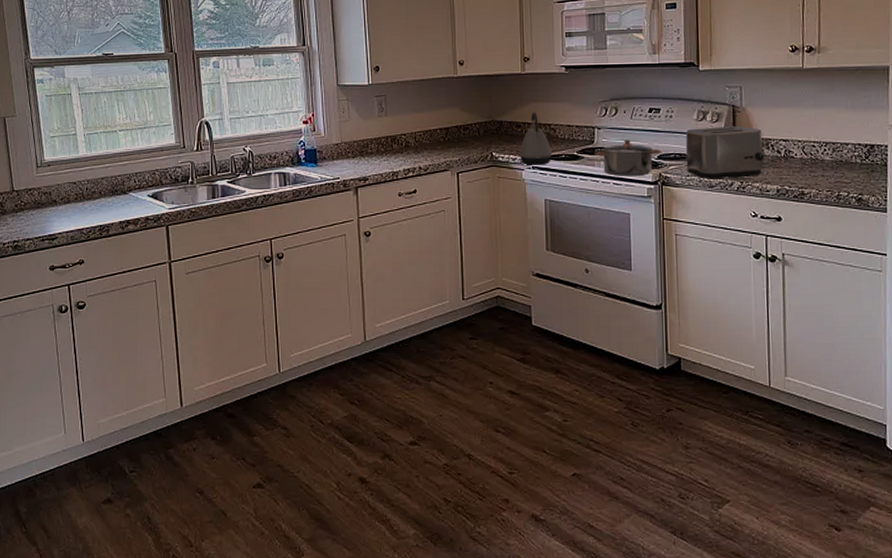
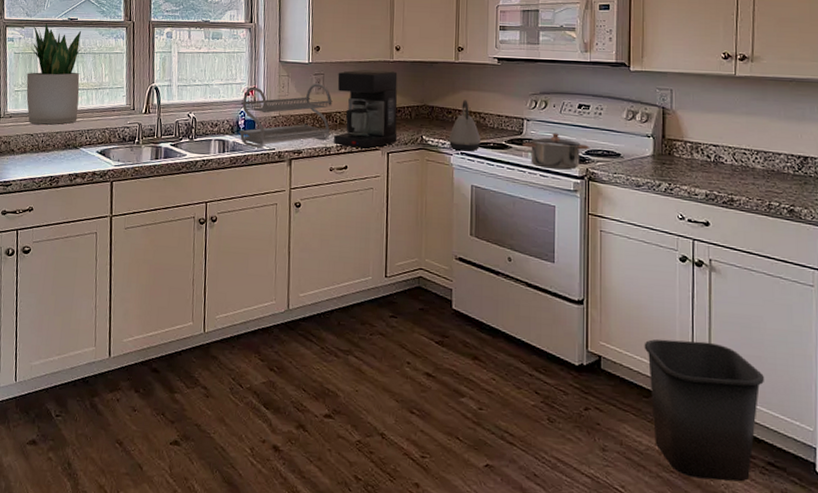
planter: none [62,60,124,171] -> present [26,23,82,125]
dish rack: none [299,105,397,179] -> present [238,83,333,149]
coffee maker: none [399,87,467,170] -> present [333,69,398,149]
toaster: present [685,126,764,179] -> none [614,127,693,179]
waste bin: none [721,334,837,465] -> present [644,339,764,482]

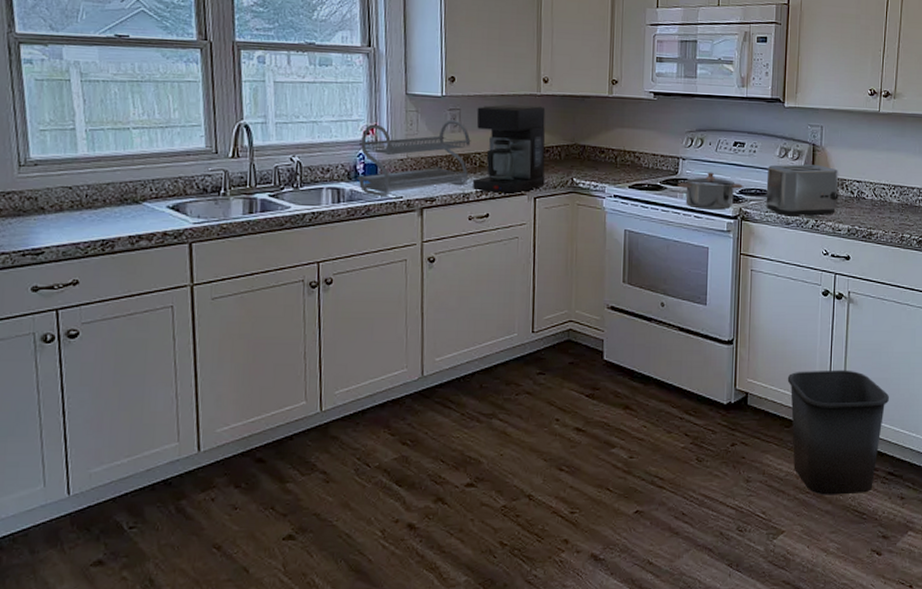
planter: present [26,23,82,125] -> none [56,40,138,174]
kettle: present [448,100,481,152] -> none [600,138,636,194]
toaster: none [614,127,693,179] -> present [766,164,839,217]

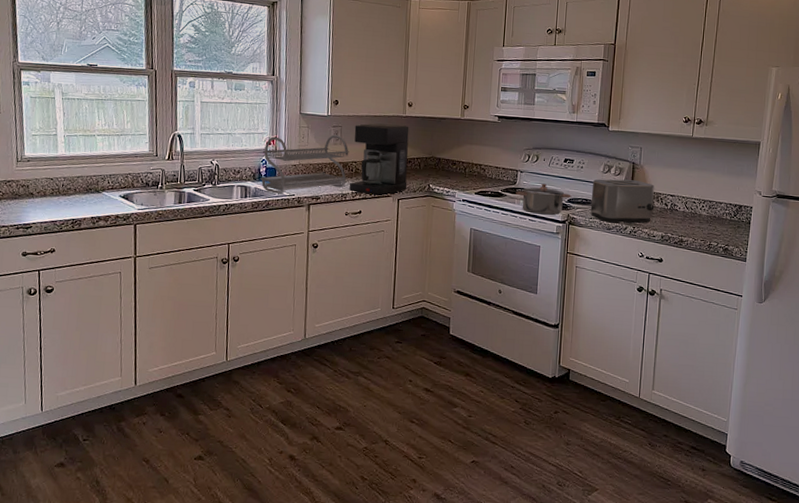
waste bin: present [787,370,889,495] -> none [604,354,694,463]

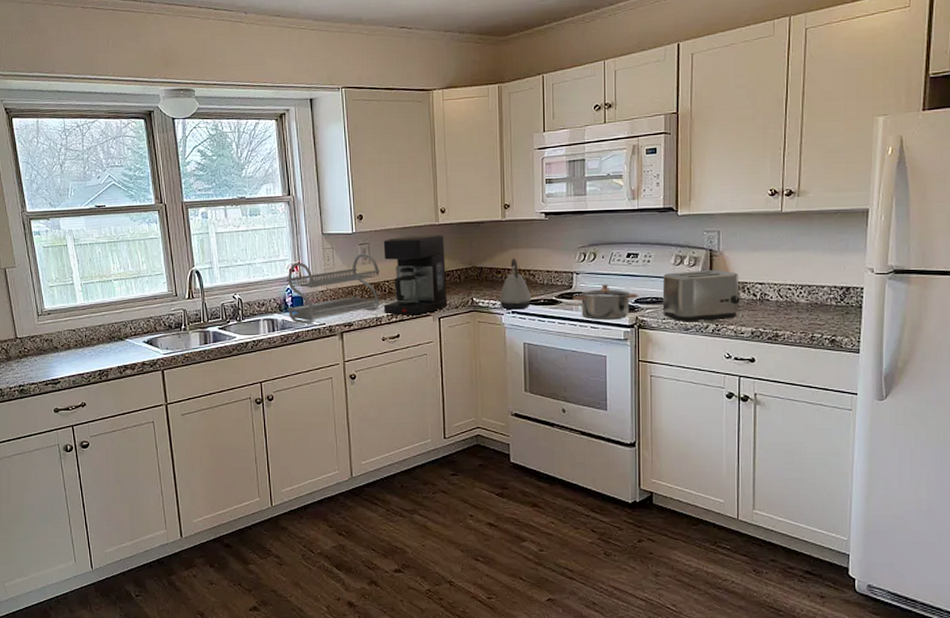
kettle: none [452,153,481,199] -> present [498,258,532,310]

